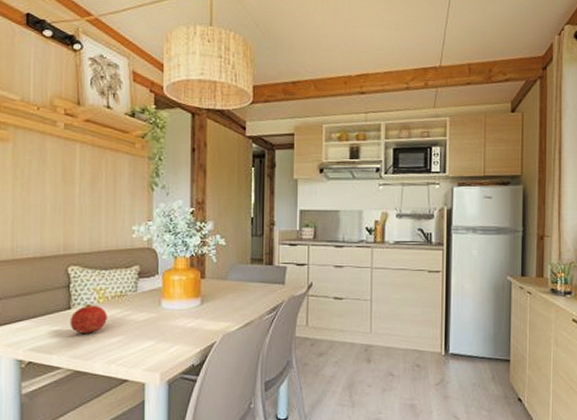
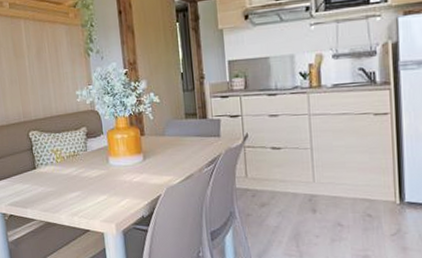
fruit: present [70,305,107,333] -> none [36,164,66,190]

